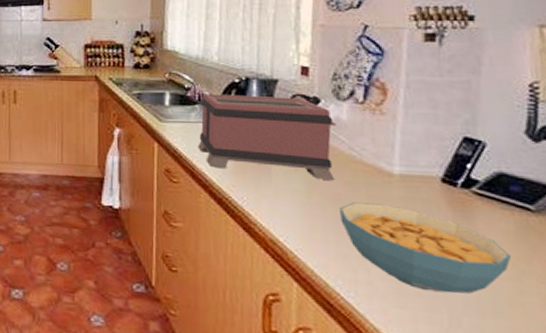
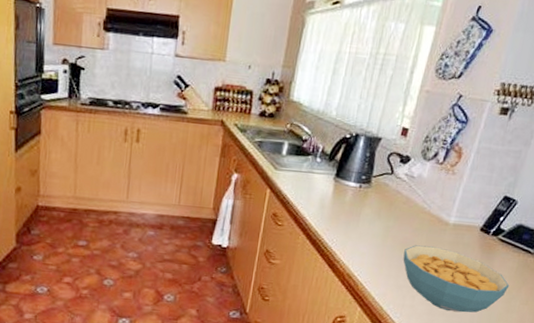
toaster: present [198,93,337,180] -> none [304,146,419,227]

